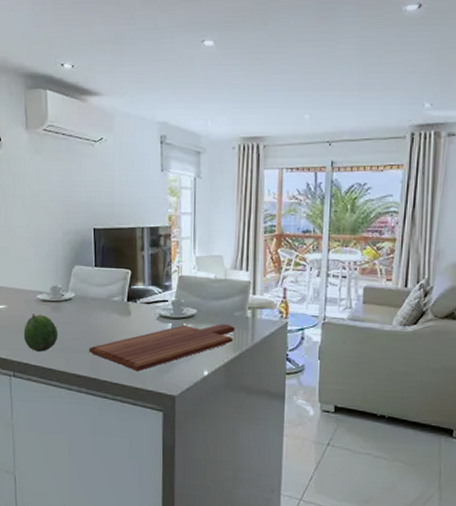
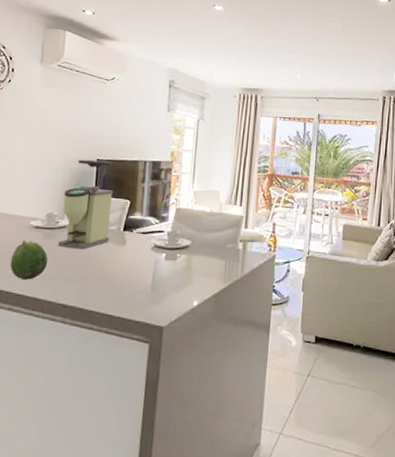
coffee grinder: none [65,229,115,321] -> present [58,159,114,250]
cutting board: present [88,324,236,371] -> none [78,255,227,301]

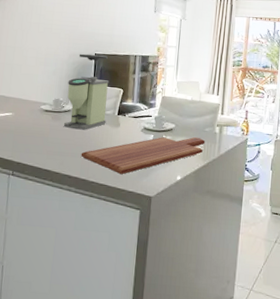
fruit: present [10,240,48,280] -> none [25,121,56,154]
cutting board: none [78,255,227,301] -> present [81,137,206,174]

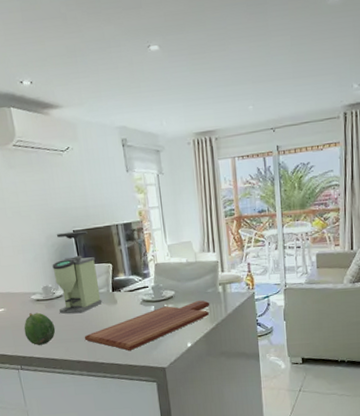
fruit: none [25,121,56,154] -> present [23,312,56,345]

